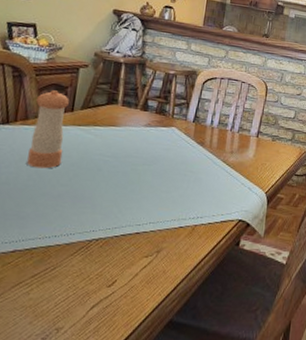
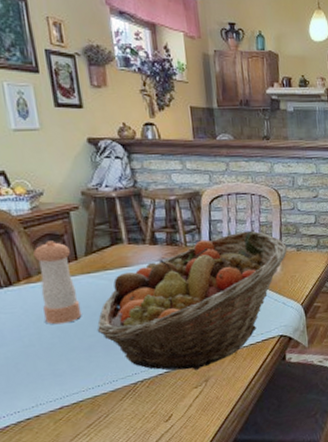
fruit basket: none [70,113,264,239] -> present [97,230,287,371]

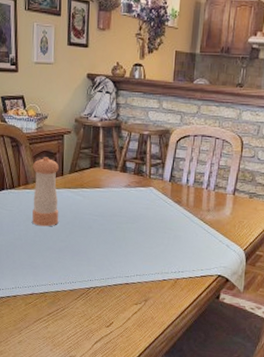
fruit basket: present [97,230,287,371] -> none [67,171,240,289]

